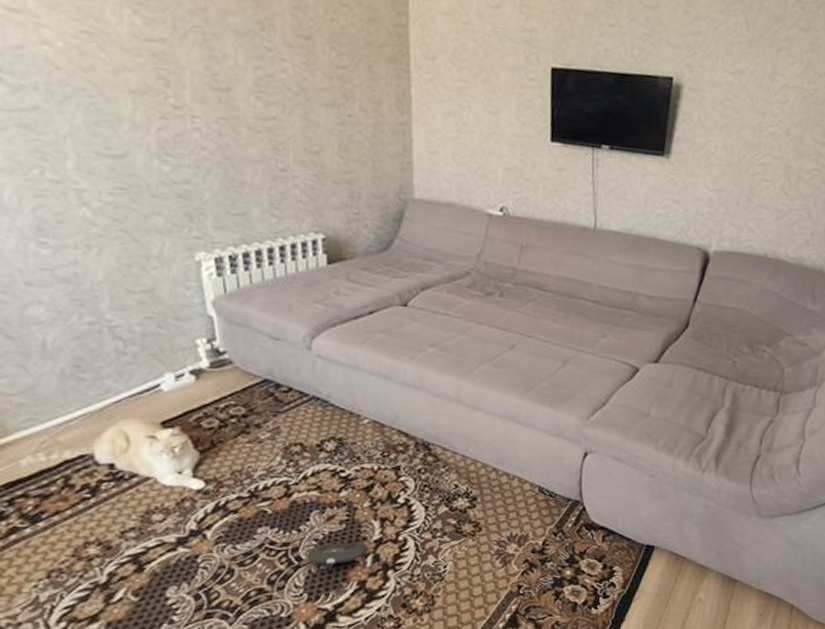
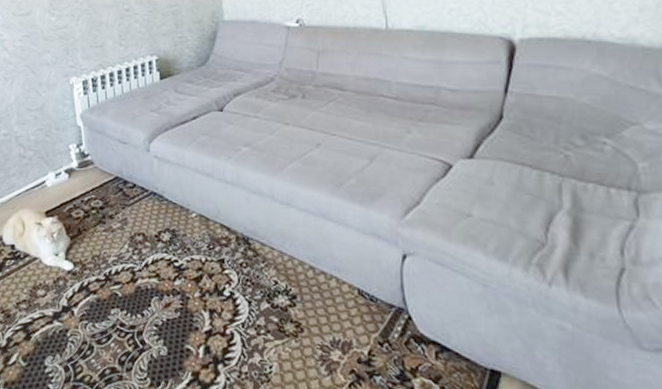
control: present [302,543,368,572] -> none [145,330,200,359]

